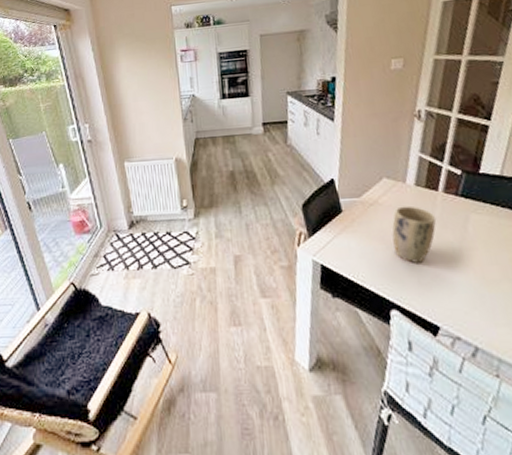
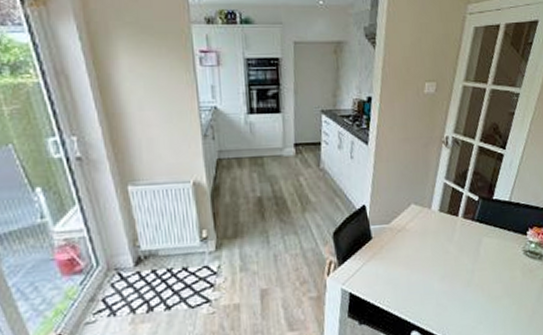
plant pot: present [392,206,437,263] -> none [416,231,455,286]

